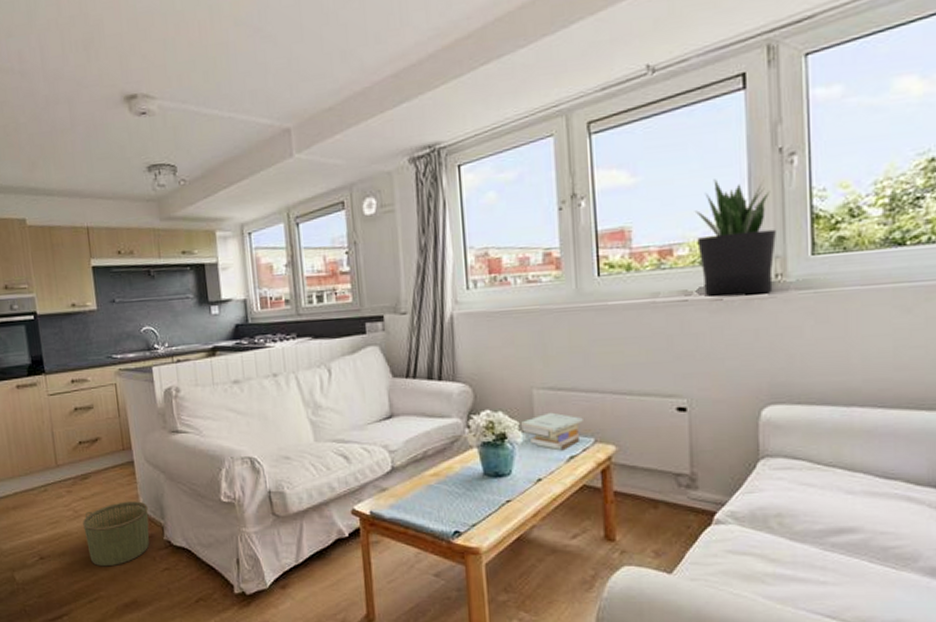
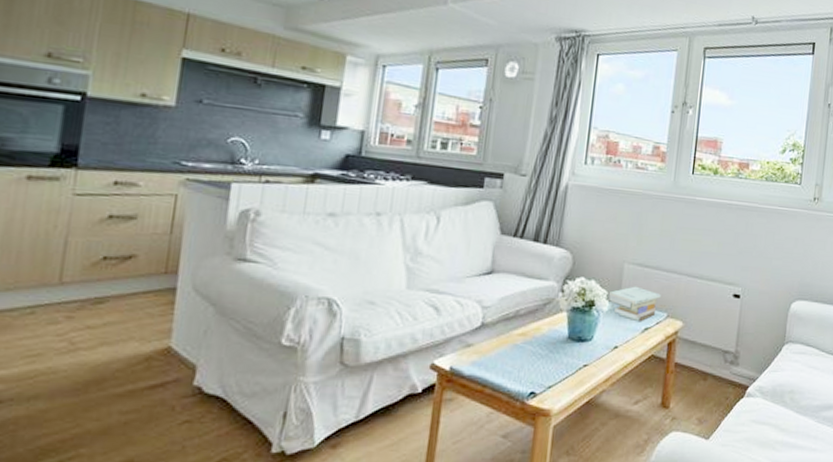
basket: present [83,501,150,567] -> none [77,336,181,417]
planter: present [694,179,777,298] -> none [766,116,820,213]

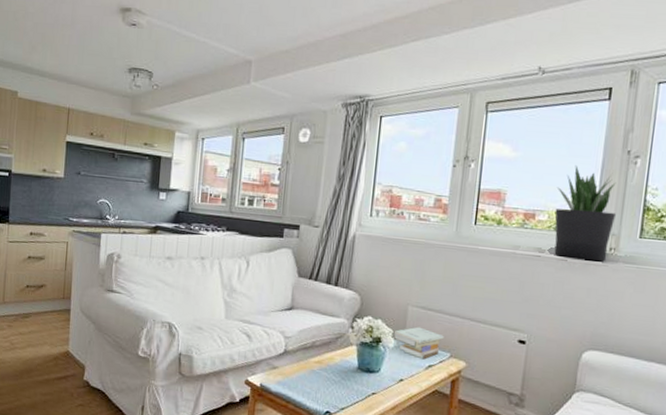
planter: none [766,116,820,213] -> present [554,165,617,263]

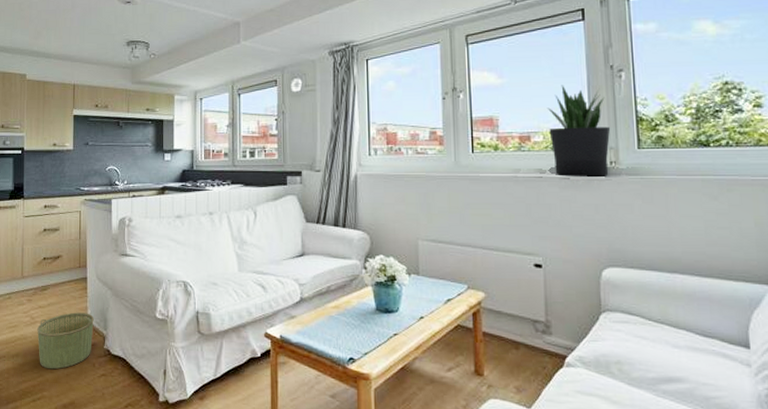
basket: none [16,342,75,396] -> present [37,312,94,370]
books: present [393,327,444,360] -> none [407,261,458,294]

